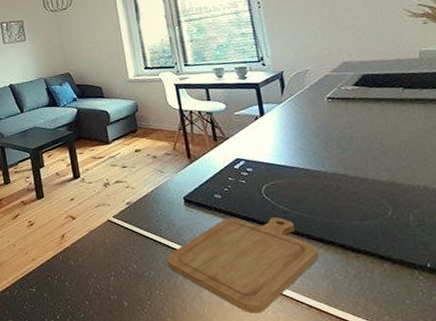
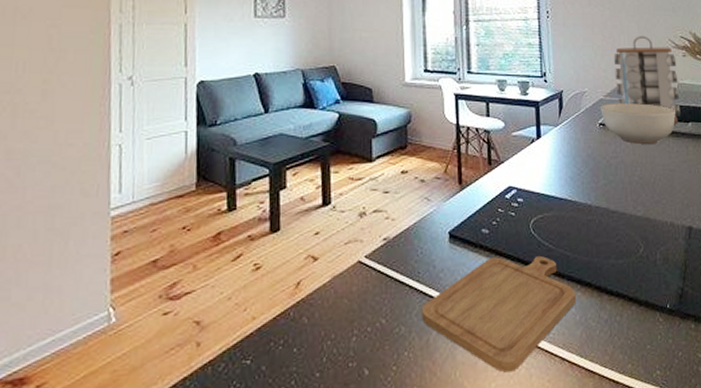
bowl: none [327,74,420,114] -> present [601,103,676,145]
spice rack: none [337,9,426,92] -> present [613,36,681,124]

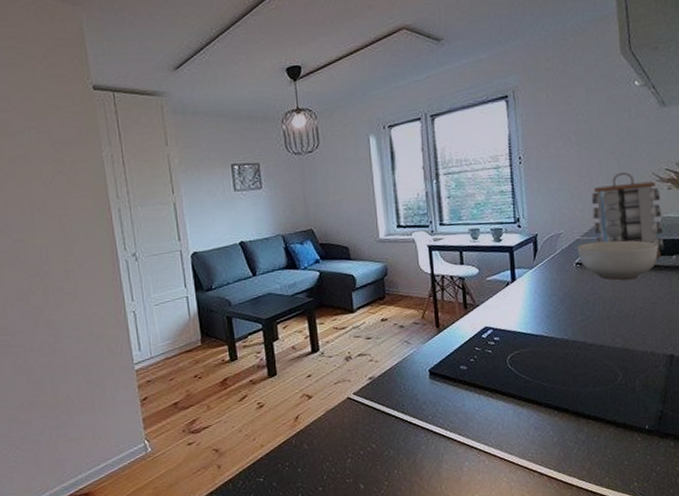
chopping board: present [421,255,576,373] -> none [407,386,553,486]

